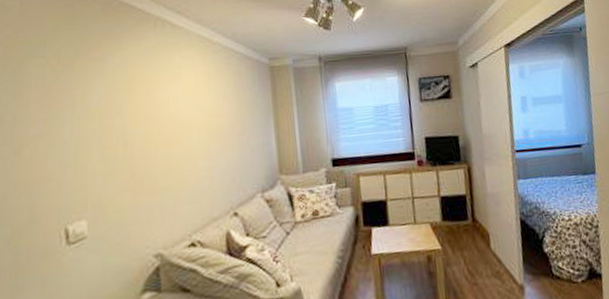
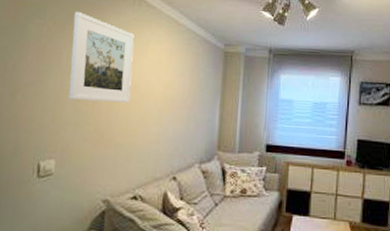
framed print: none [83,44,169,146] -> present [68,12,134,103]

